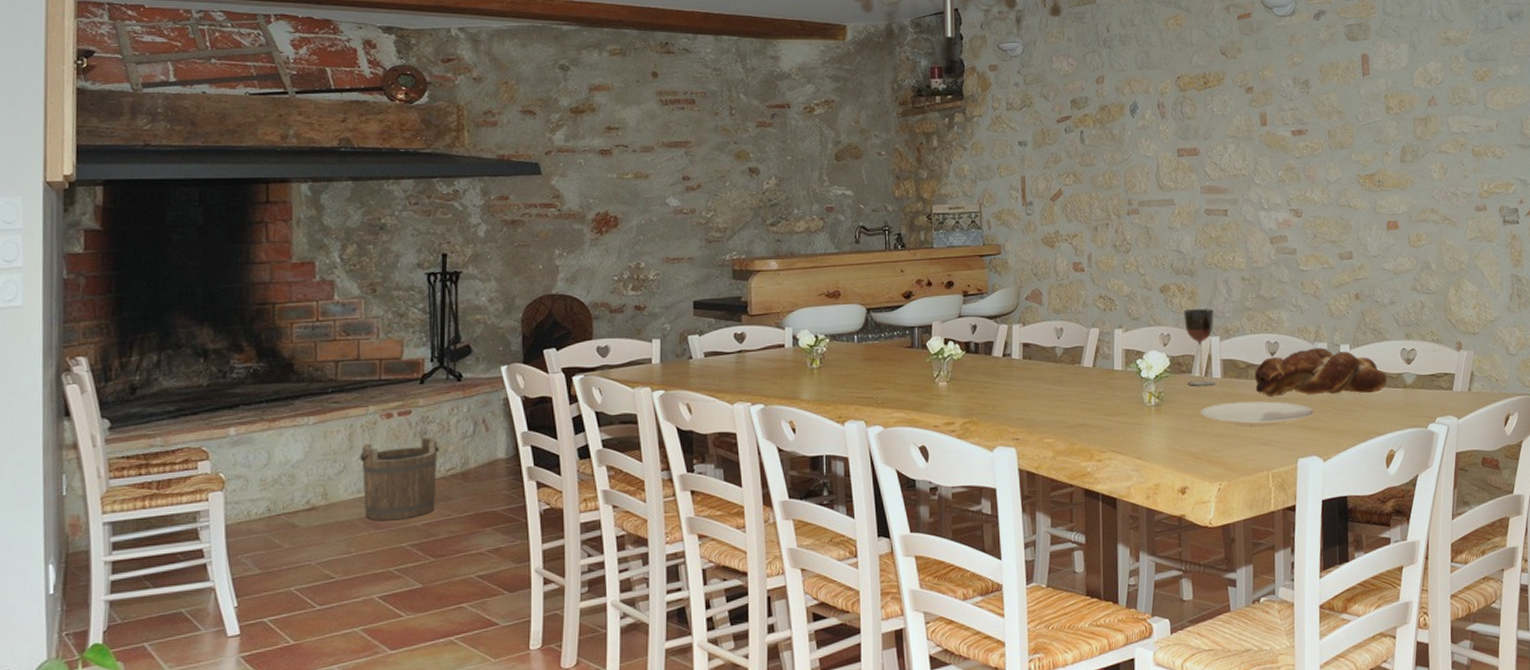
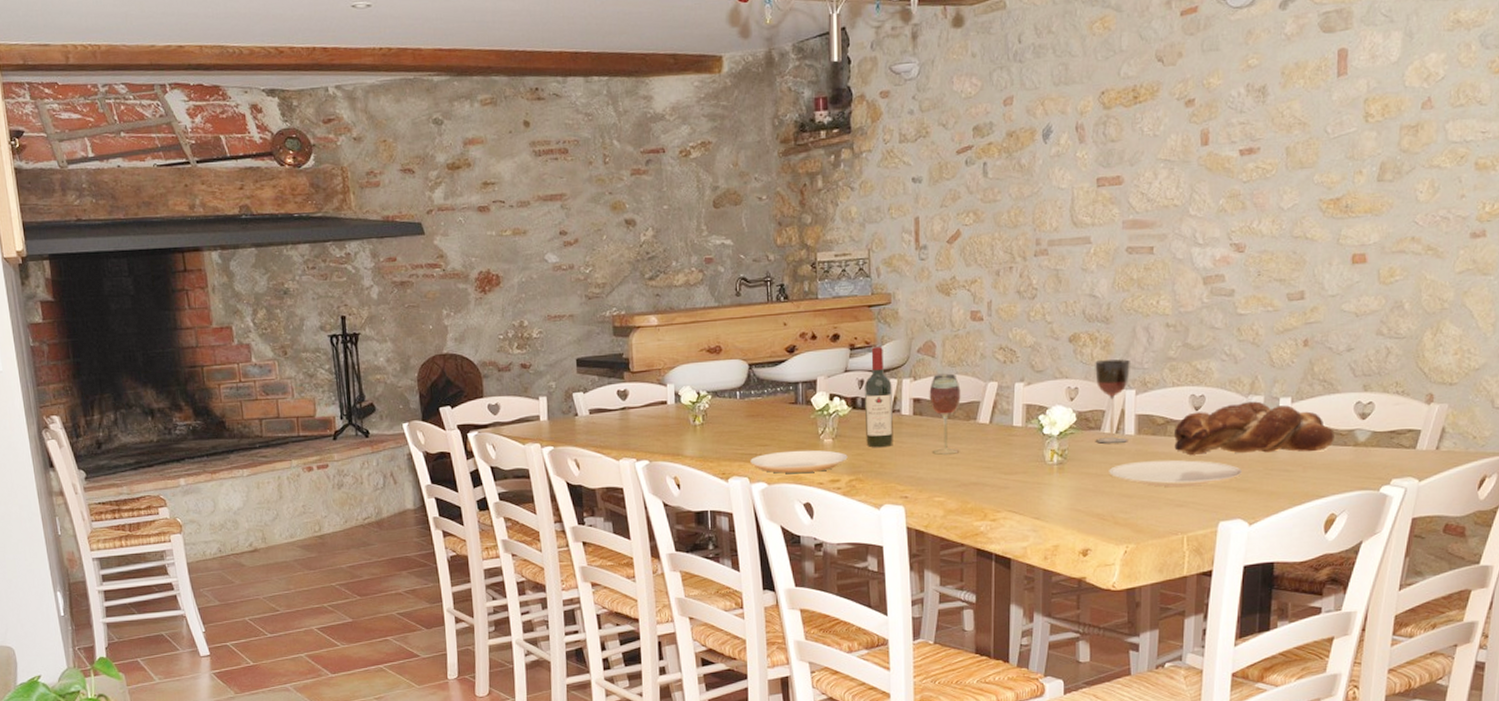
wooden bucket: present [360,436,440,521] -> none [289,488,357,563]
plate: none [867,393,962,417] -> present [750,450,848,474]
wine bottle: none [977,294,1005,391] -> present [865,347,893,448]
wineglass: none [1037,320,1066,398] -> present [929,373,961,456]

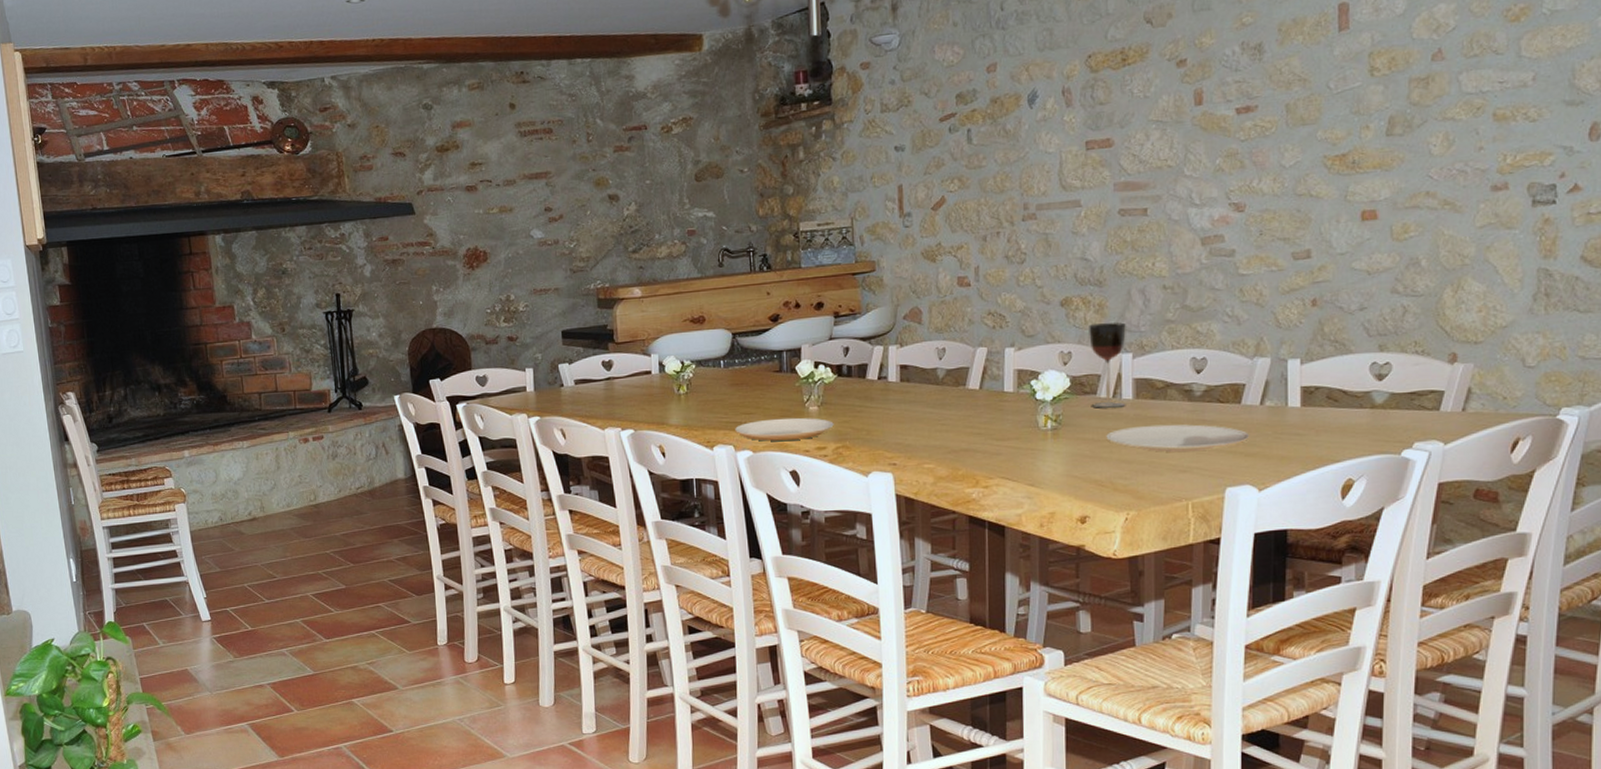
wine bottle: present [865,347,893,448] -> none [850,314,880,415]
wineglass: present [929,373,961,456] -> none [916,339,949,422]
bread loaf: present [1174,401,1334,455] -> none [1175,363,1349,419]

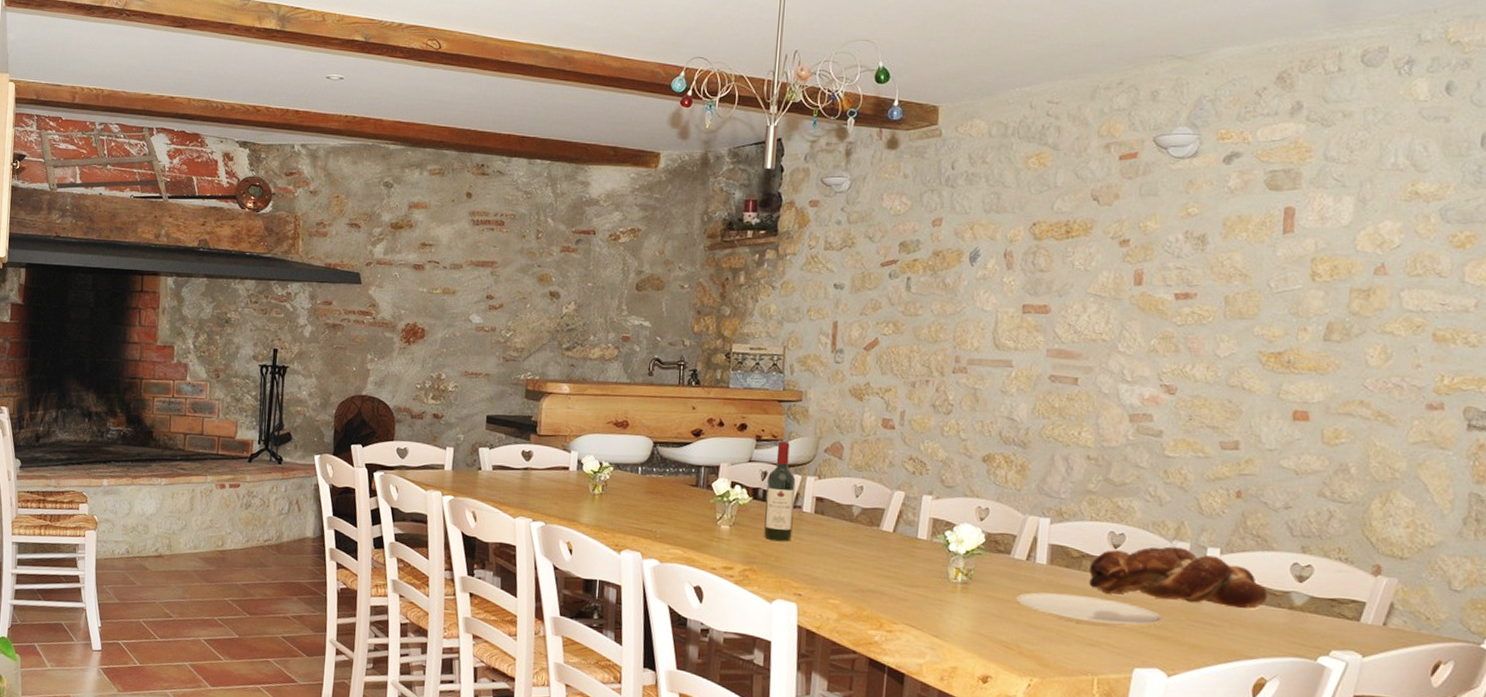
plate: present [735,417,834,441] -> none [644,531,744,557]
wine bottle: none [850,314,880,415] -> present [764,441,796,542]
wineglass: present [1089,322,1126,408] -> none [1003,484,1046,571]
bread loaf: none [1175,363,1349,419] -> present [1089,546,1267,609]

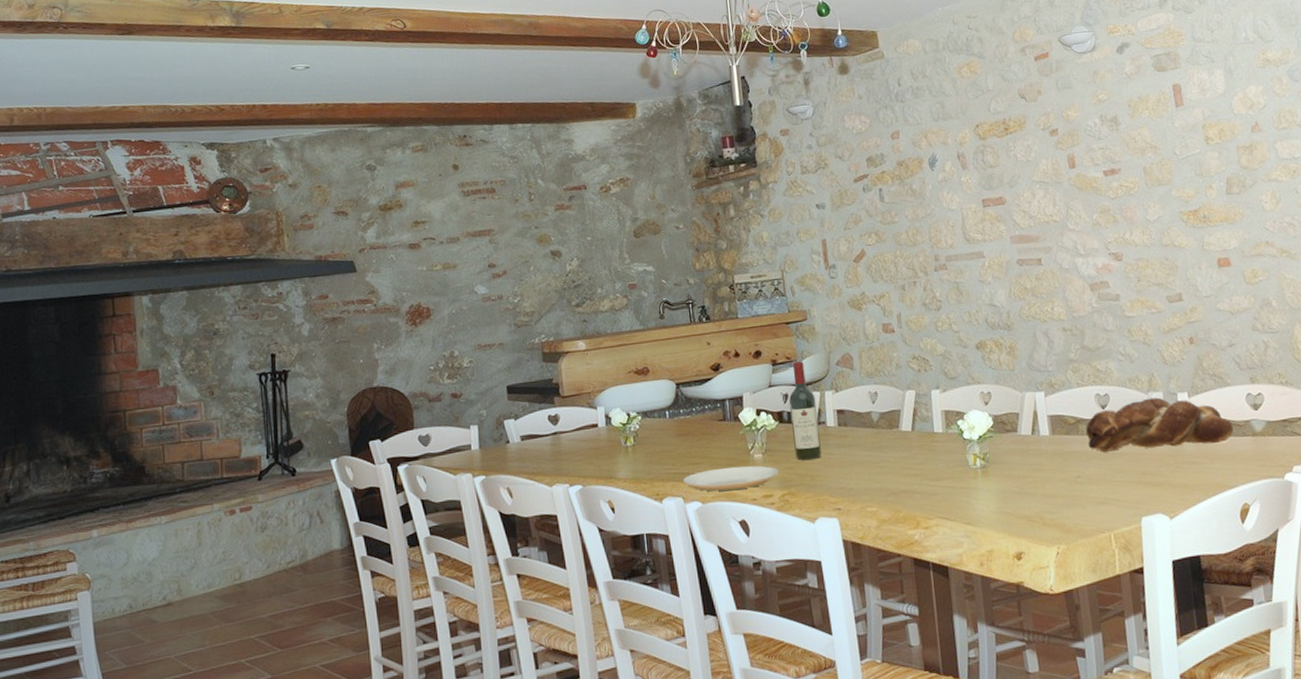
plate: none [644,531,744,557] -> present [683,465,779,492]
plate: present [1016,592,1163,627] -> none [1030,457,1156,485]

